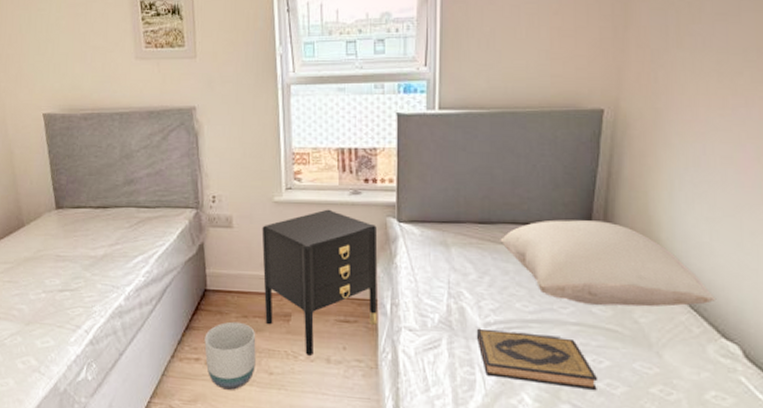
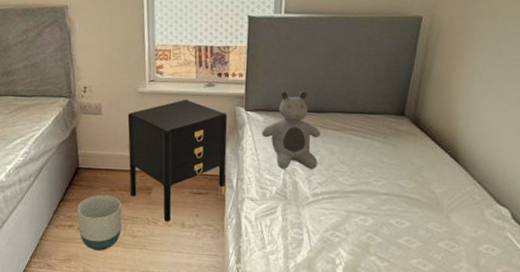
teddy bear: none [419,198,489,292] -> present [262,90,320,169]
hardback book: present [477,328,598,391] -> none [306,198,400,246]
pillow: present [500,219,717,307] -> none [329,109,496,180]

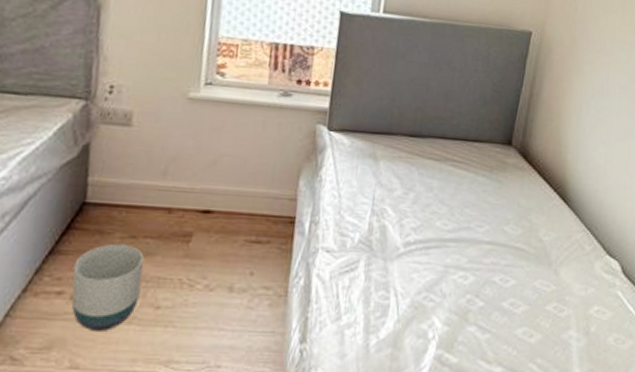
nightstand: present [127,99,227,221] -> none [158,111,304,283]
teddy bear: present [262,90,320,169] -> none [346,107,417,210]

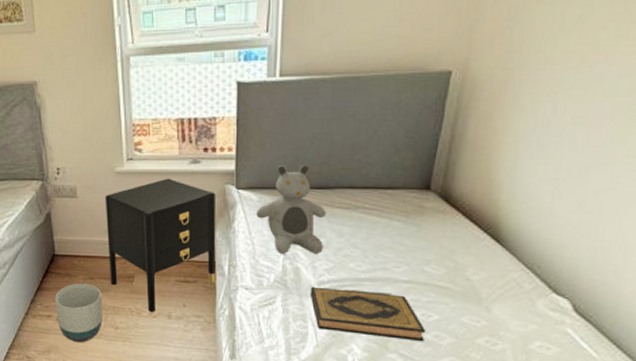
nightstand: none [158,111,304,283] -> present [105,178,216,312]
teddy bear: none [346,107,417,210] -> present [256,164,326,254]
hardback book: none [395,248,504,311] -> present [311,286,426,342]

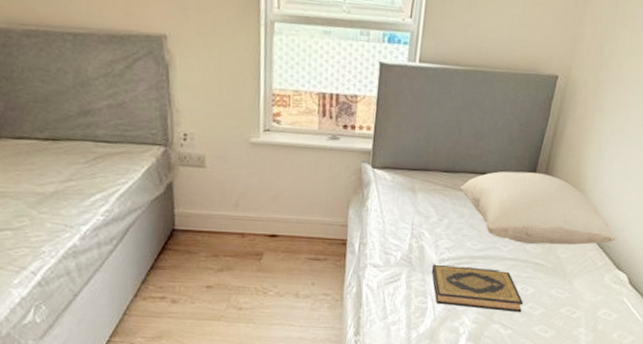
planter: present [55,283,102,342] -> none [171,261,226,326]
nightstand: present [105,178,216,312] -> none [236,152,352,291]
teddy bear: present [256,164,326,254] -> none [388,147,451,233]
pillow: none [337,183,552,265] -> present [460,171,617,245]

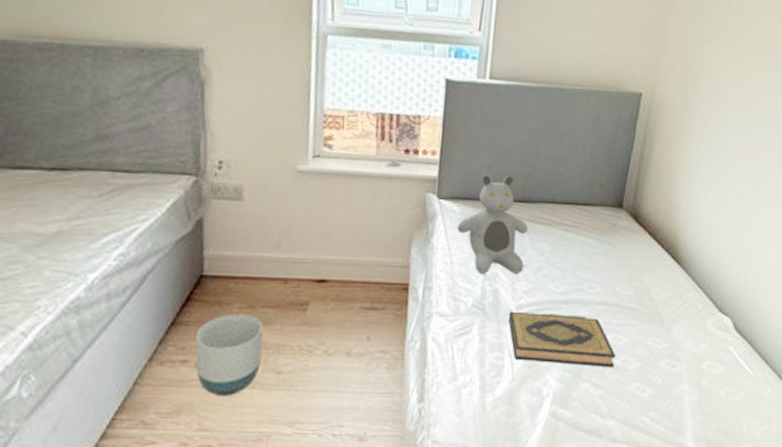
planter: none [171,261,226,326] -> present [195,313,263,395]
teddy bear: none [388,147,451,233] -> present [457,174,528,274]
pillow: present [460,171,617,245] -> none [539,200,718,285]

